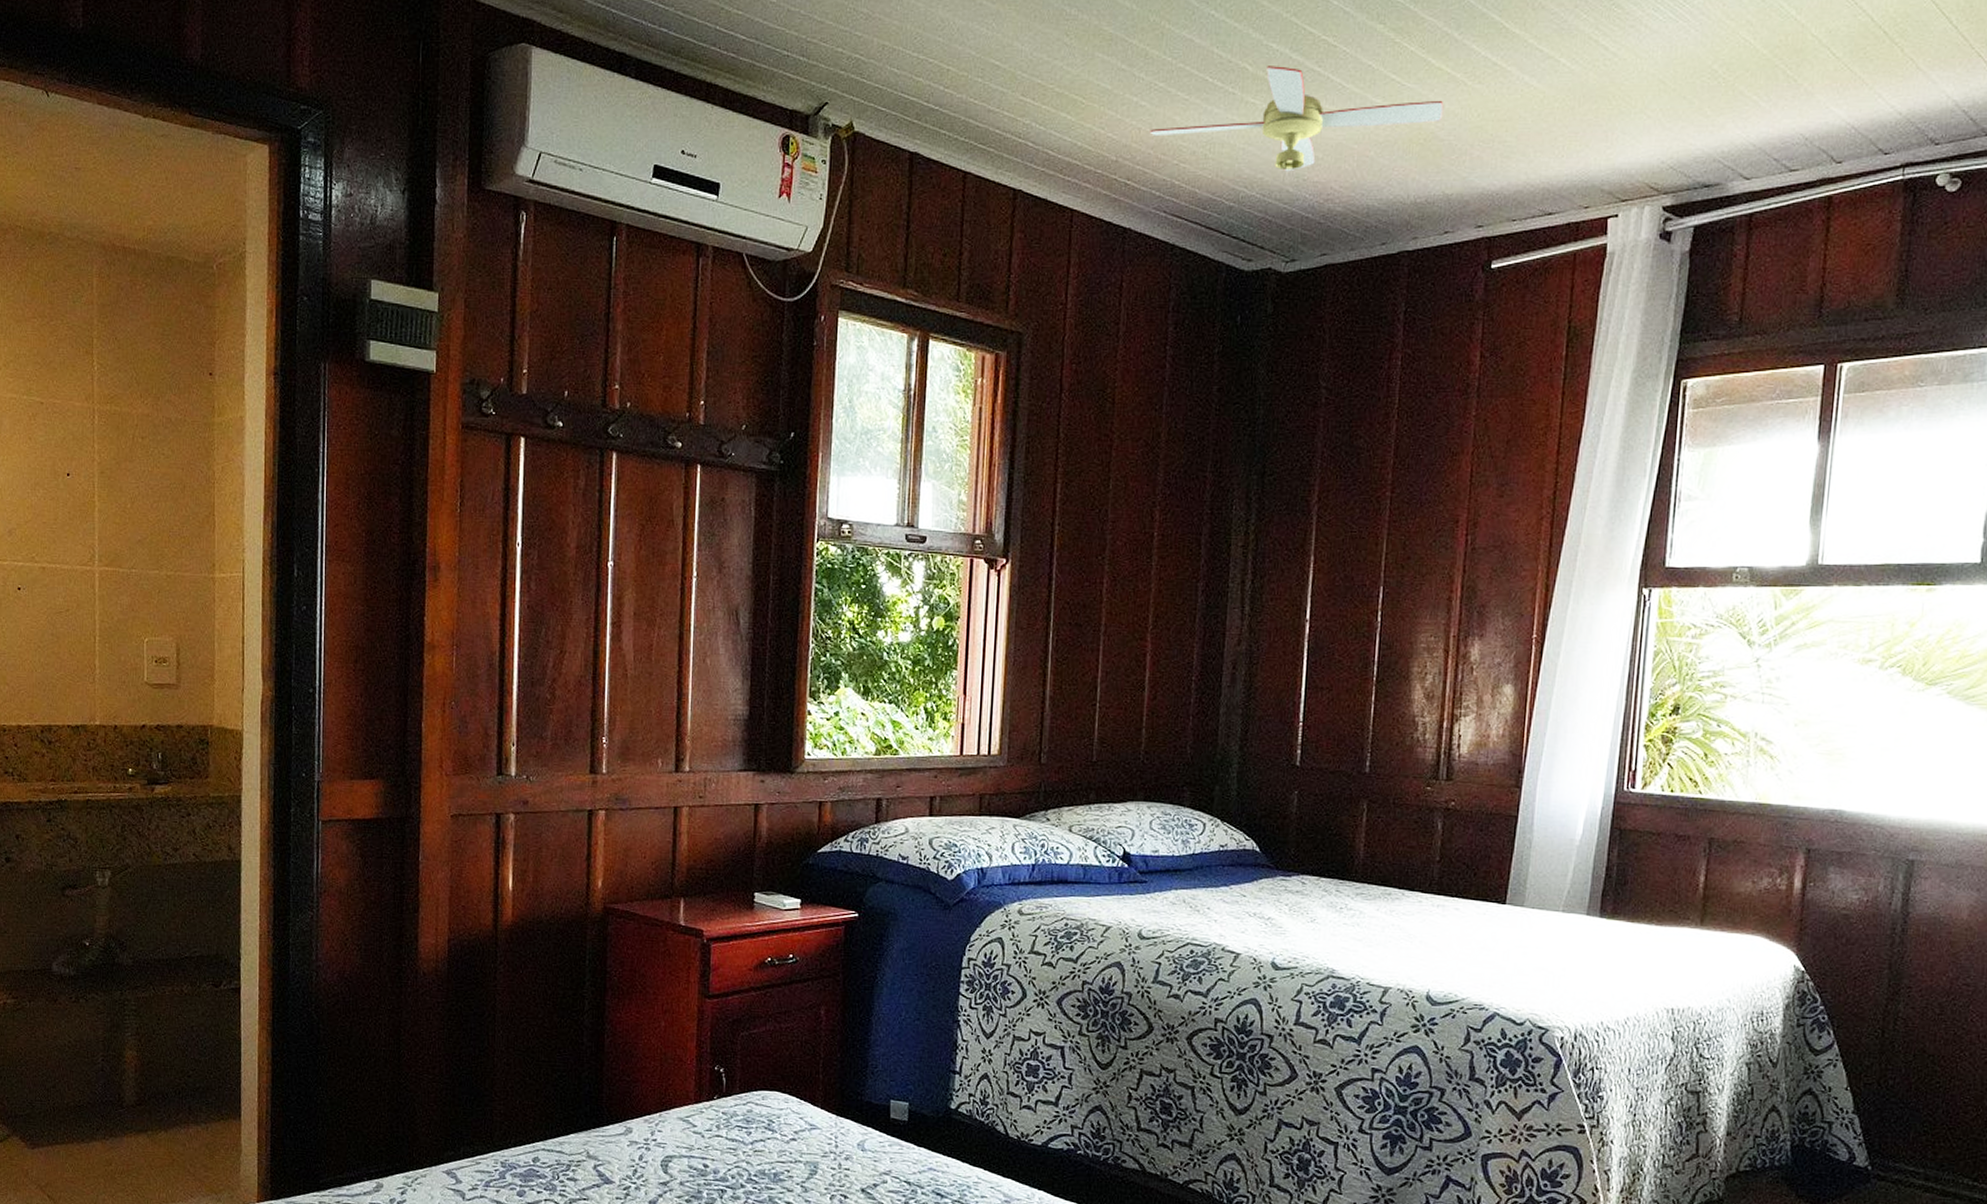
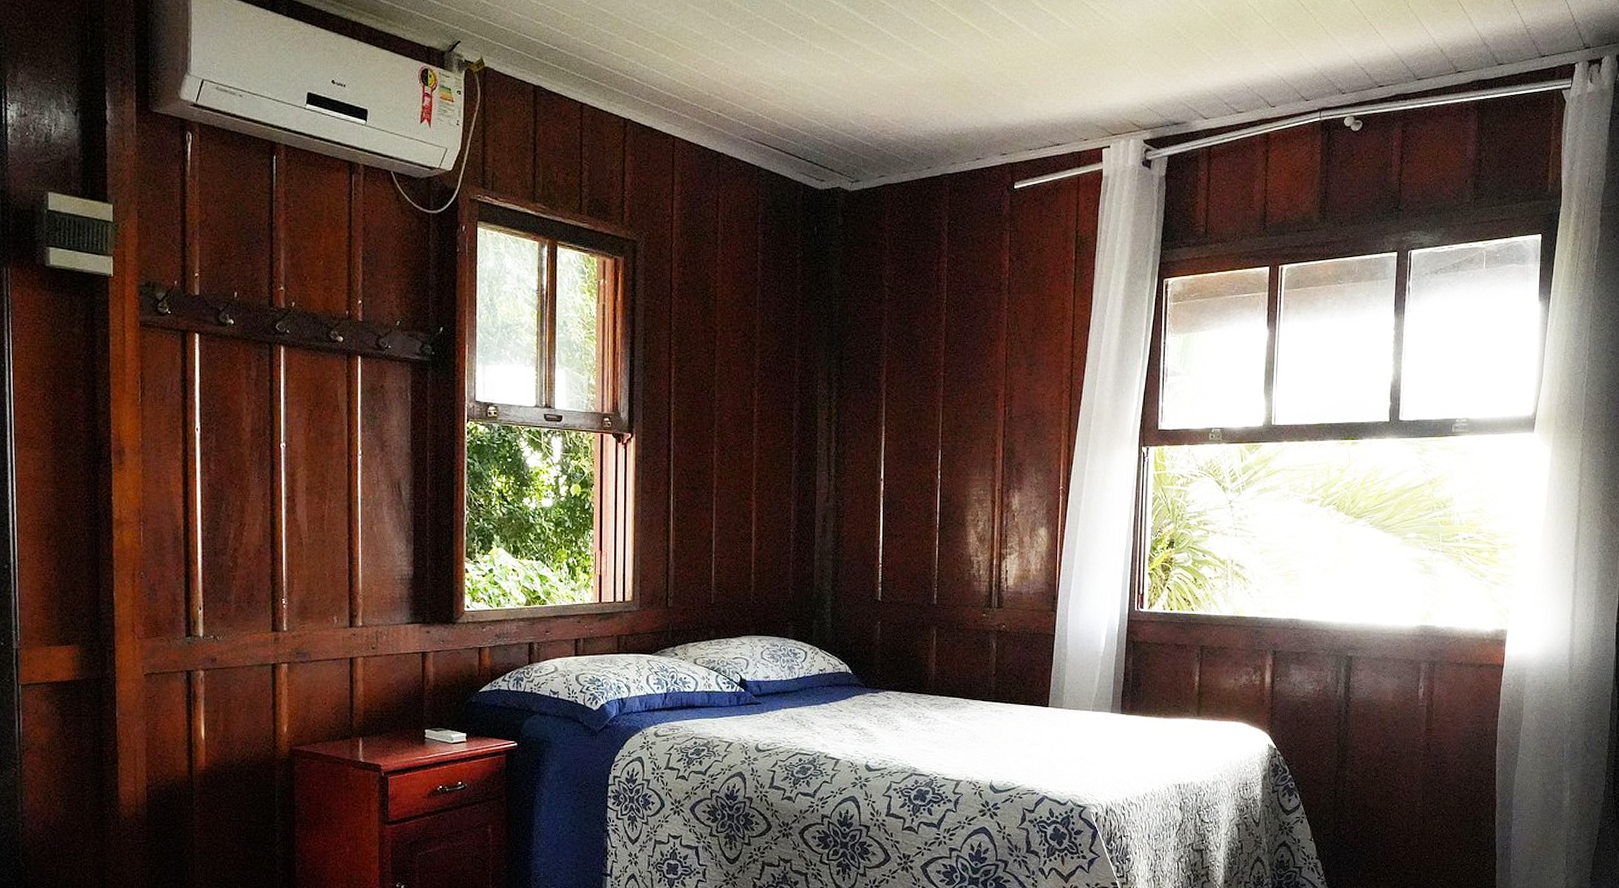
ceiling fan: present [1149,66,1444,172] -> none [736,19,972,108]

